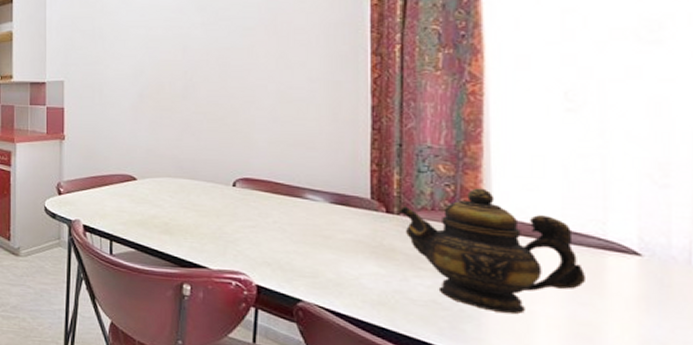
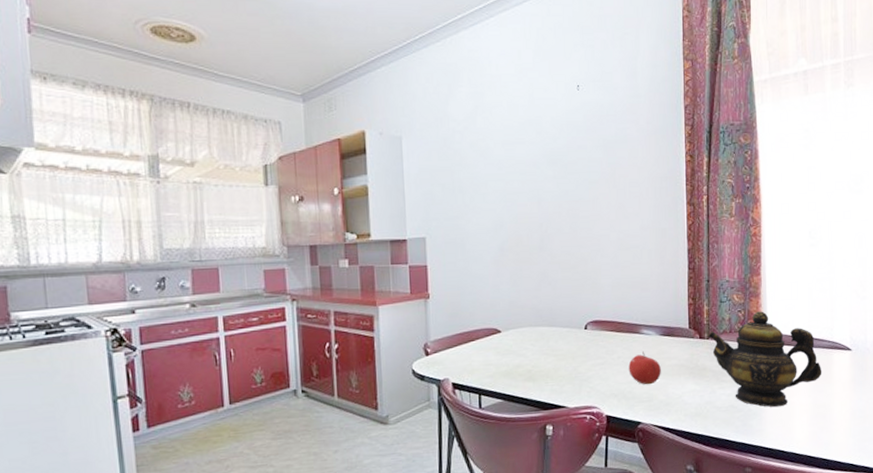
fruit: none [287,218,330,259] -> present [628,351,661,385]

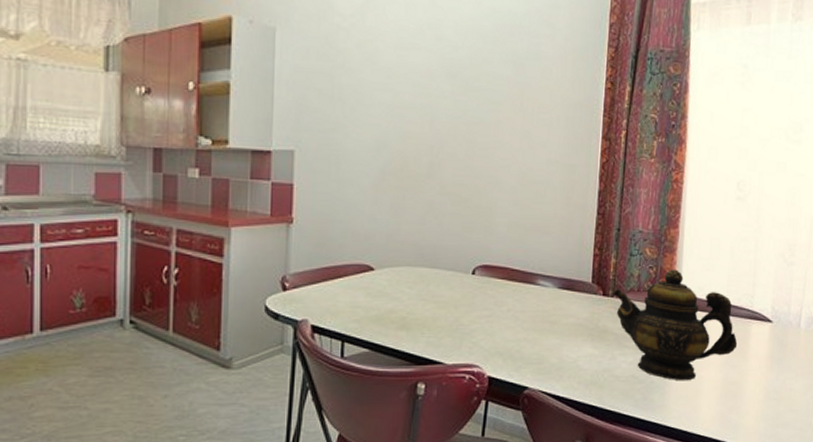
fruit: present [628,351,661,385] -> none [518,304,556,345]

